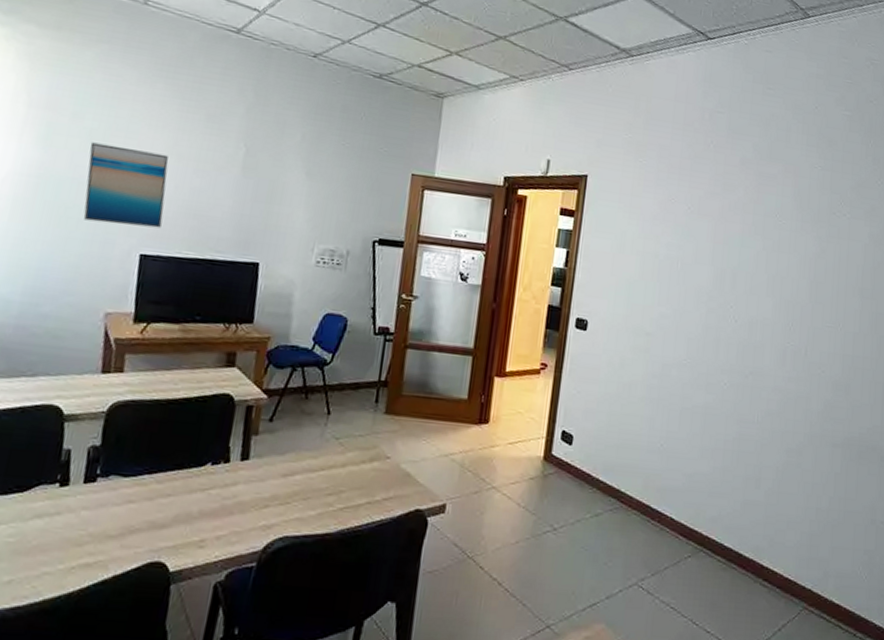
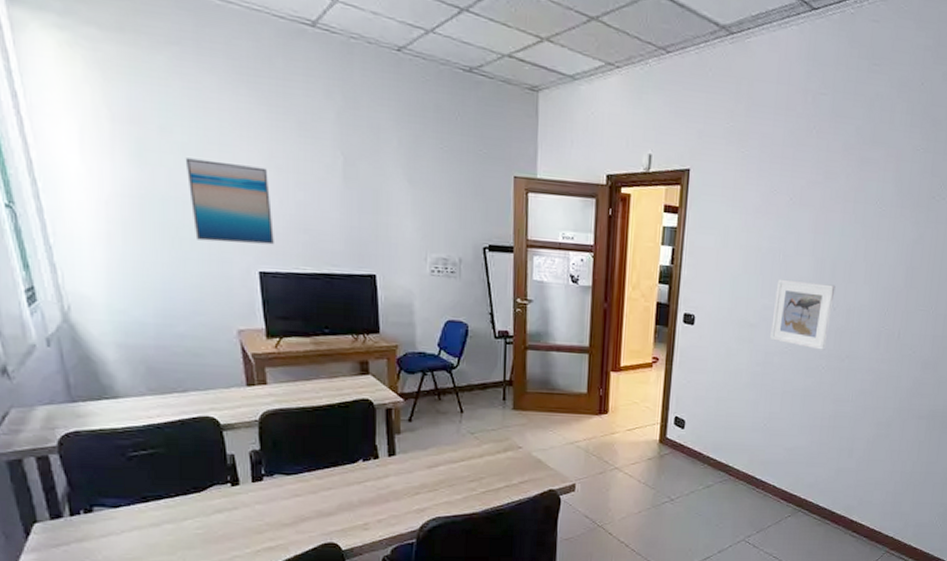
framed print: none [668,286,737,365] -> present [770,278,836,350]

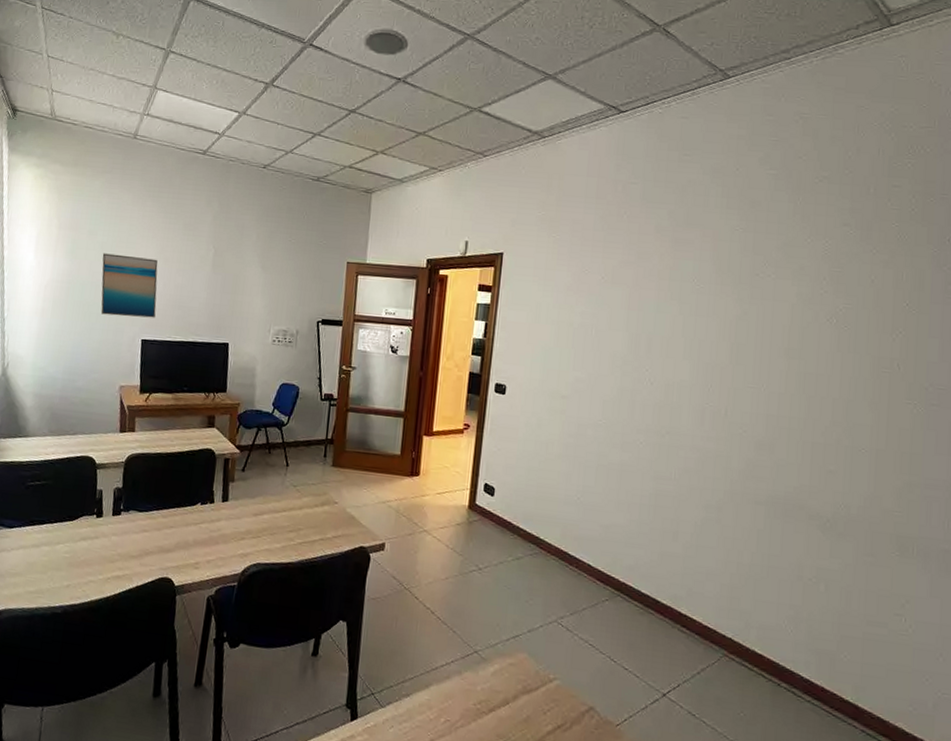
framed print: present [770,278,836,350] -> none [583,352,652,425]

